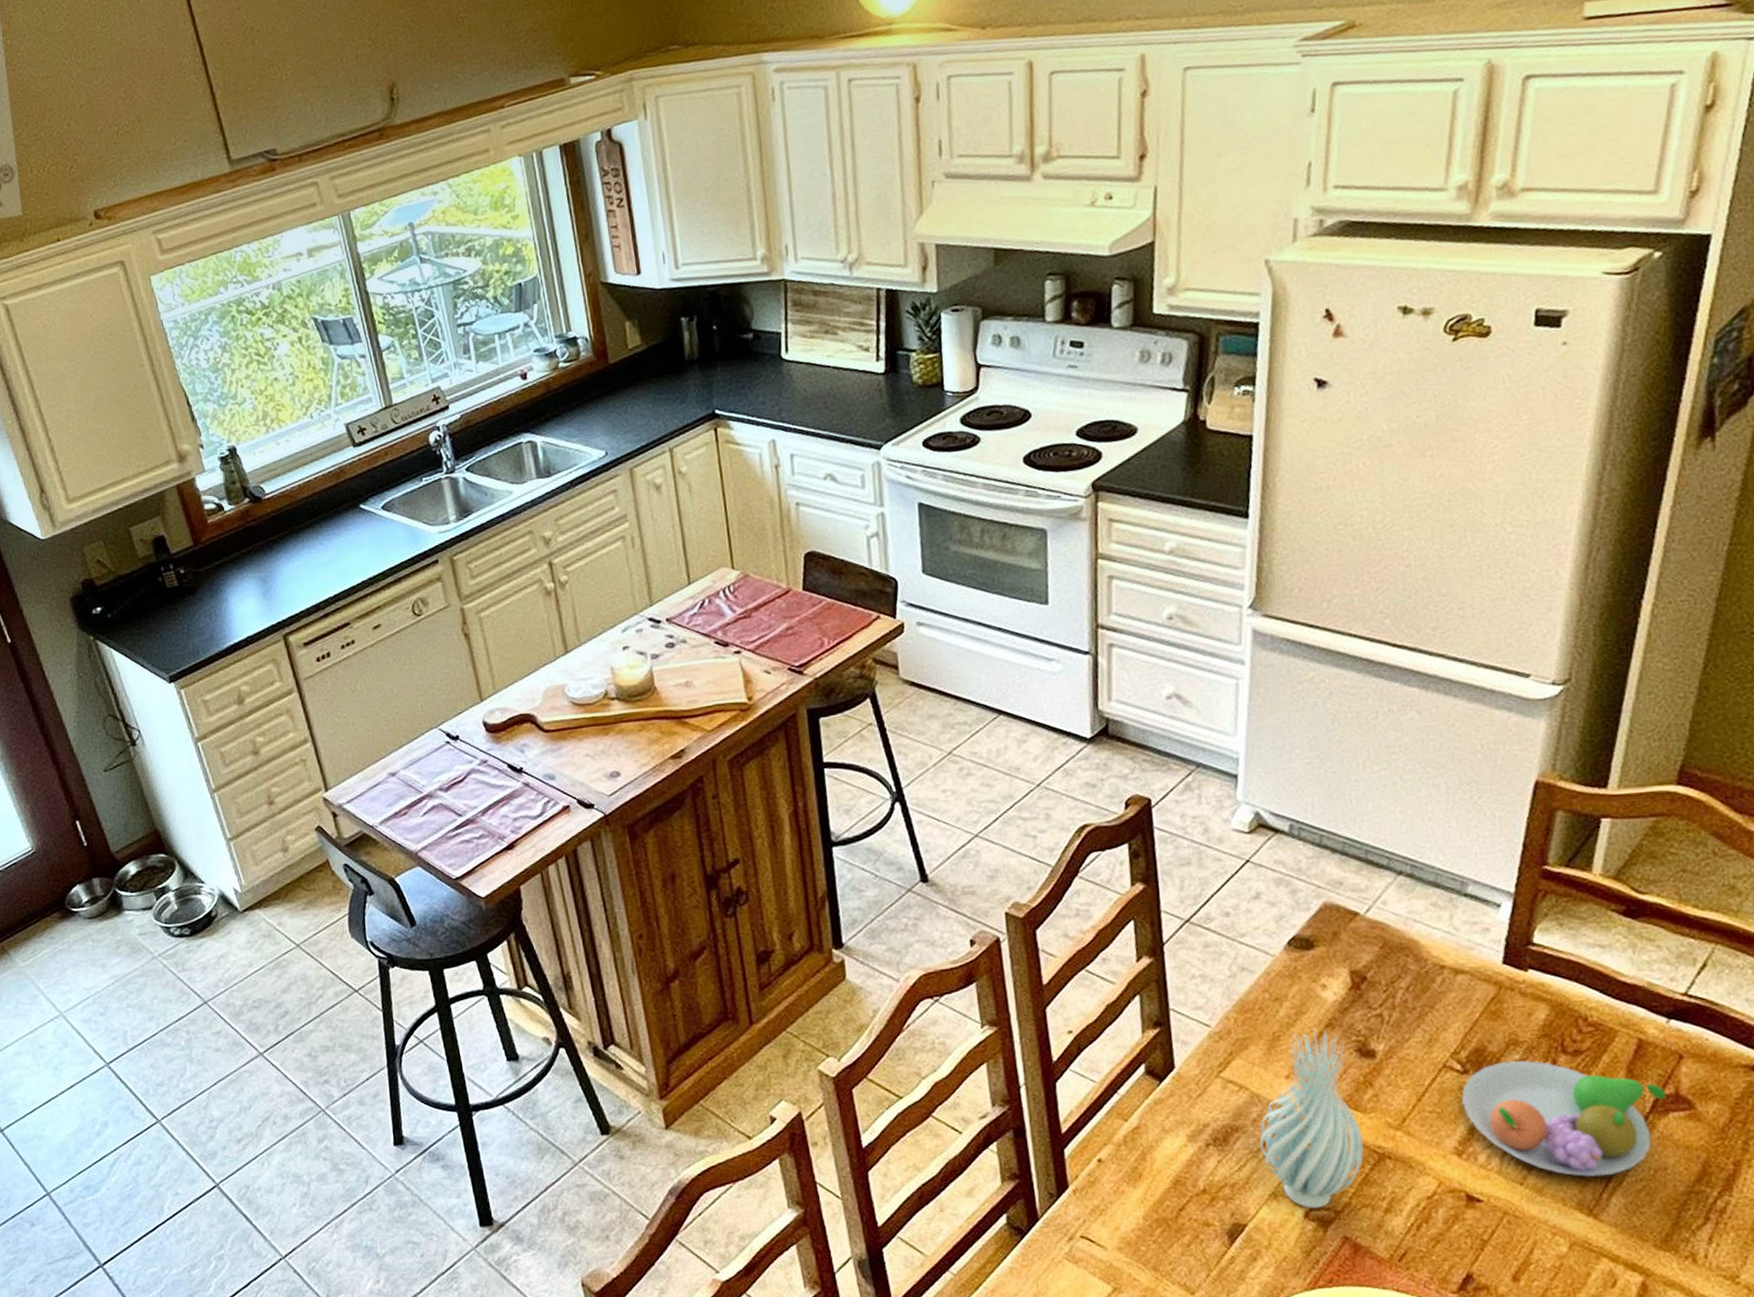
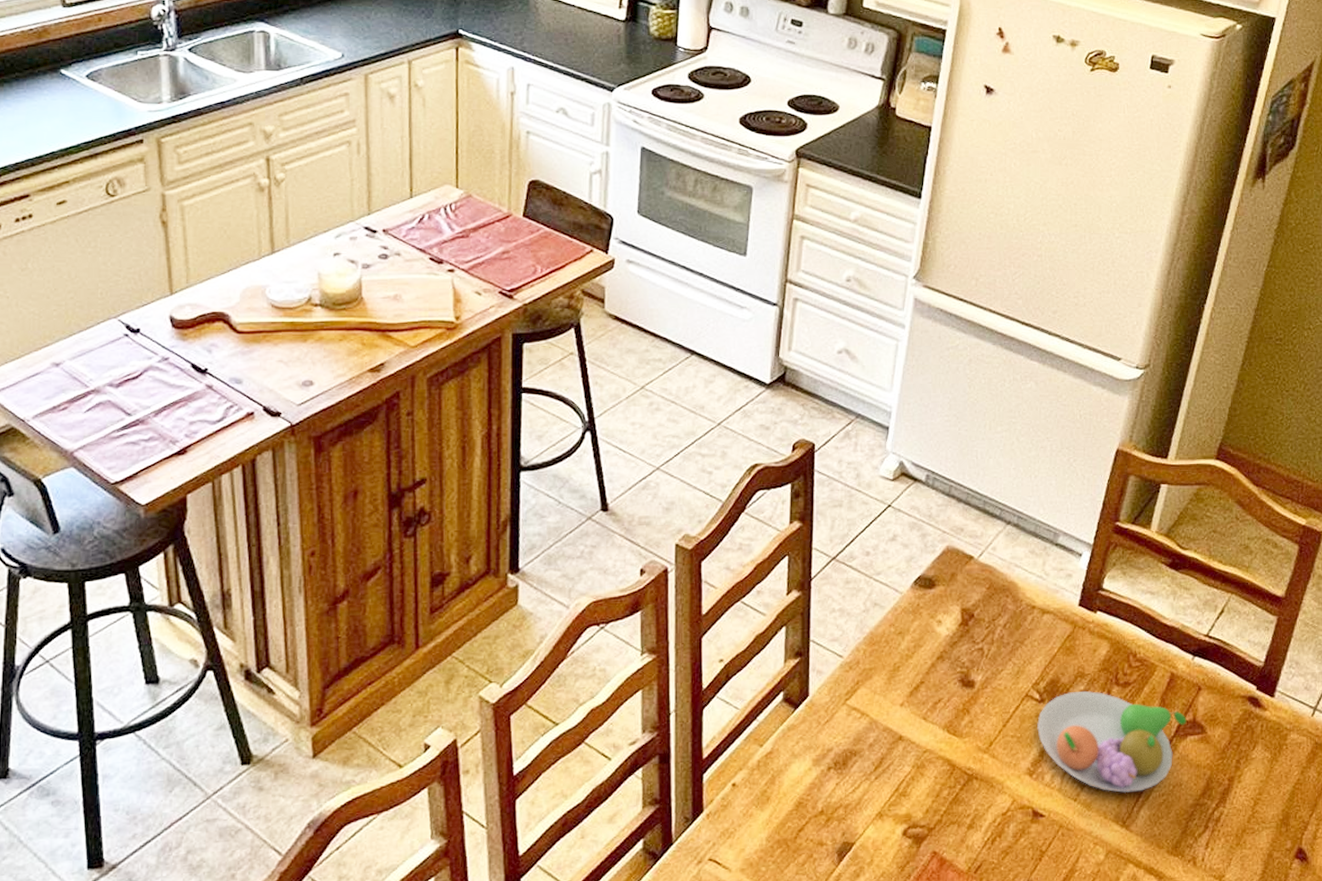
vase: present [1259,1027,1364,1209] -> none [873,659,958,827]

